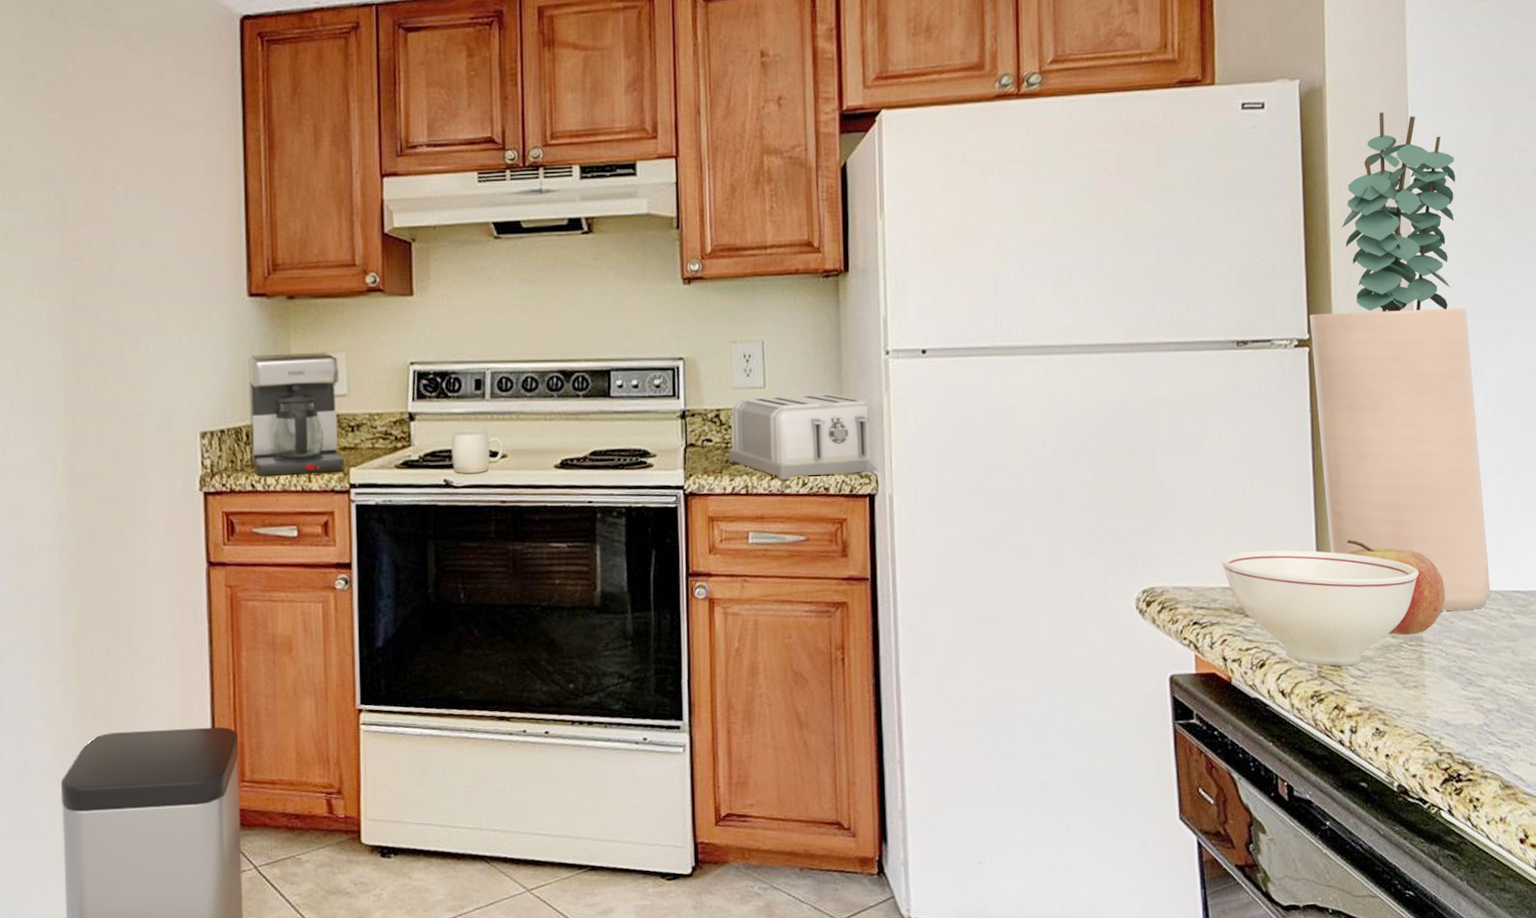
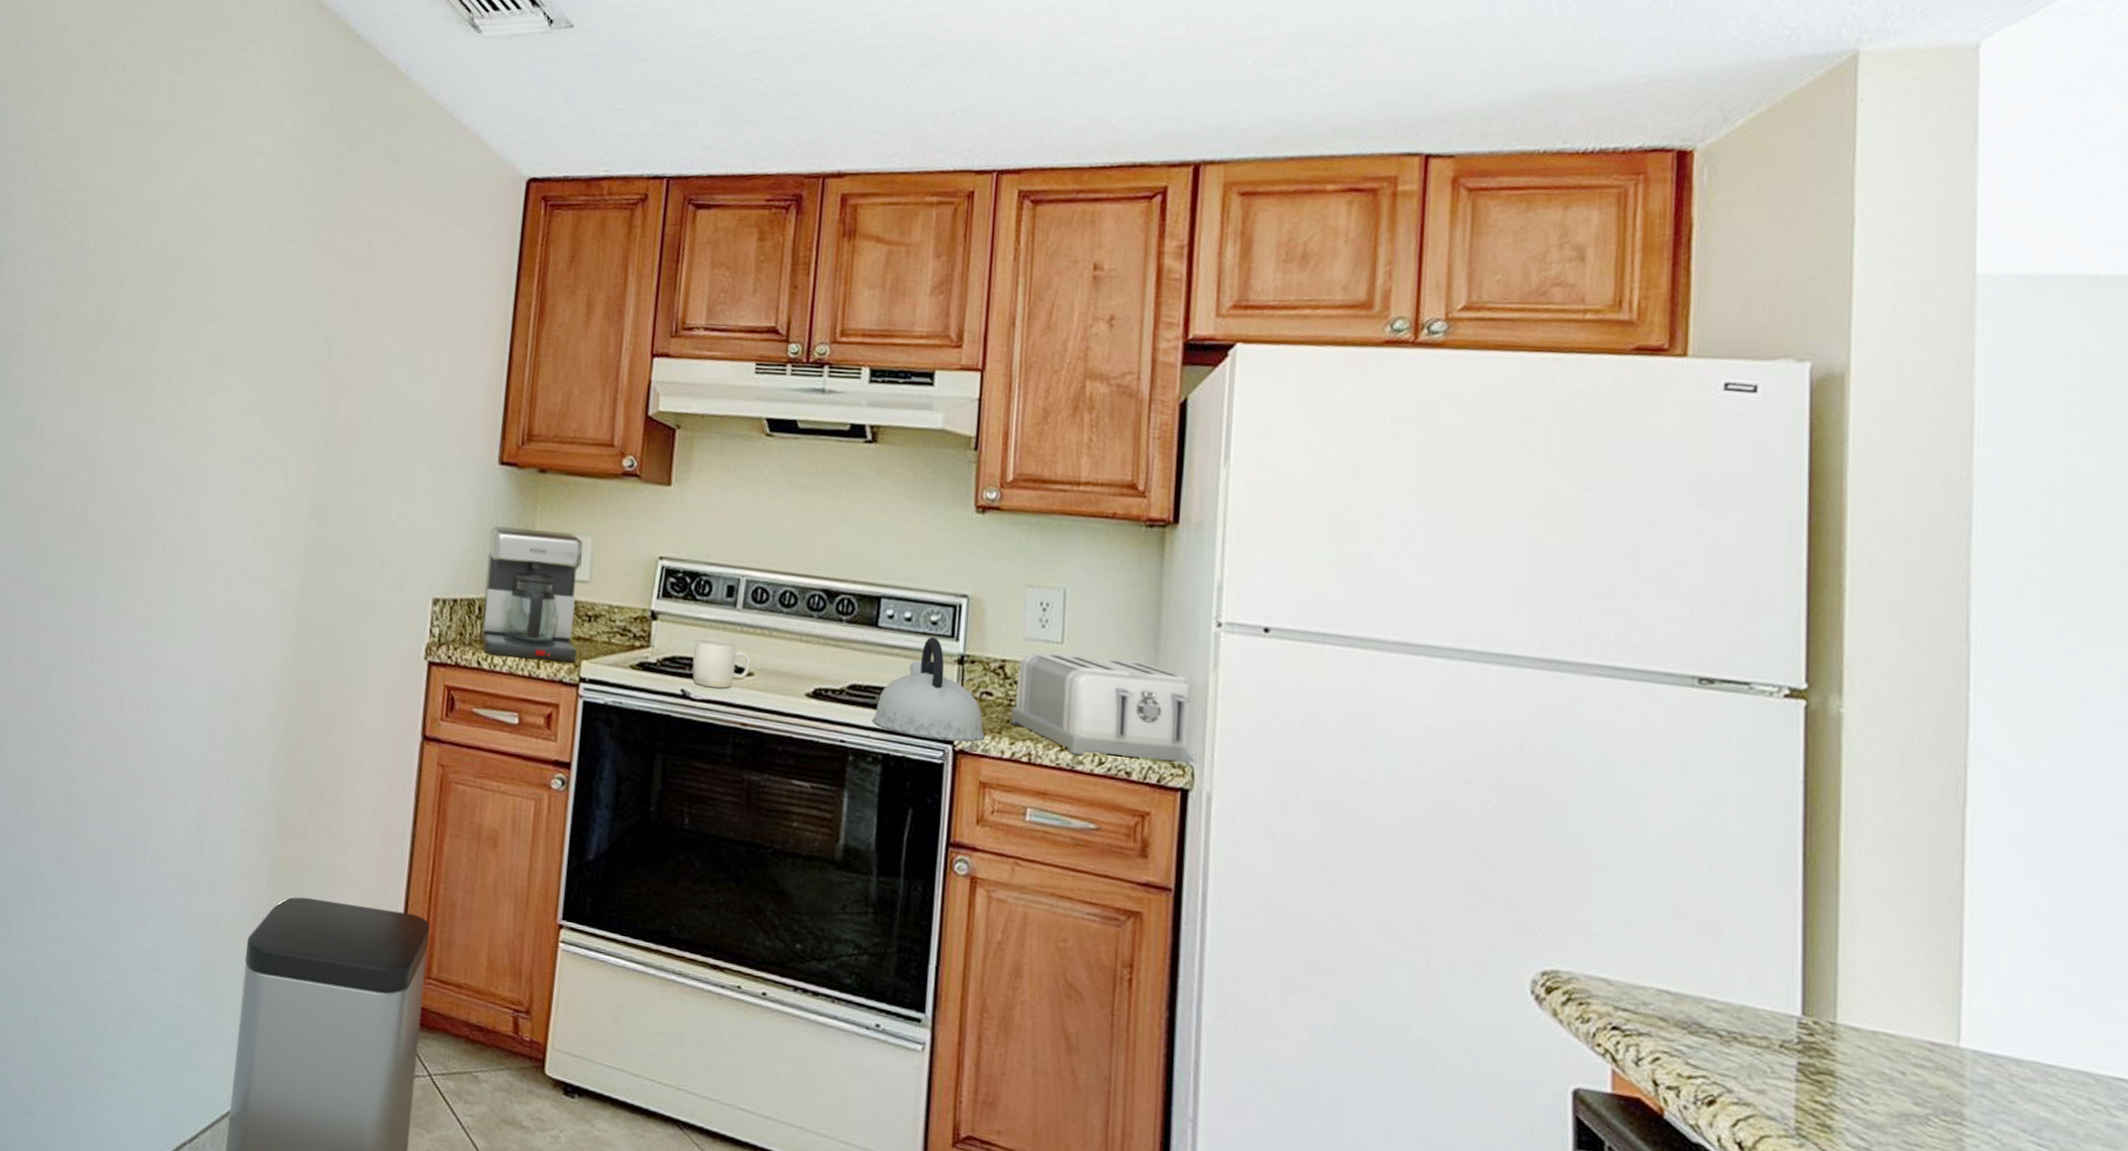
kettle: none [614,398,710,488] -> present [872,636,986,743]
bowl: present [1220,549,1420,666] -> none [1657,946,1963,1131]
vase: present [1309,112,1491,611] -> none [1809,414,2078,1092]
fruit: present [1346,539,1446,636] -> none [1849,959,2004,1108]

